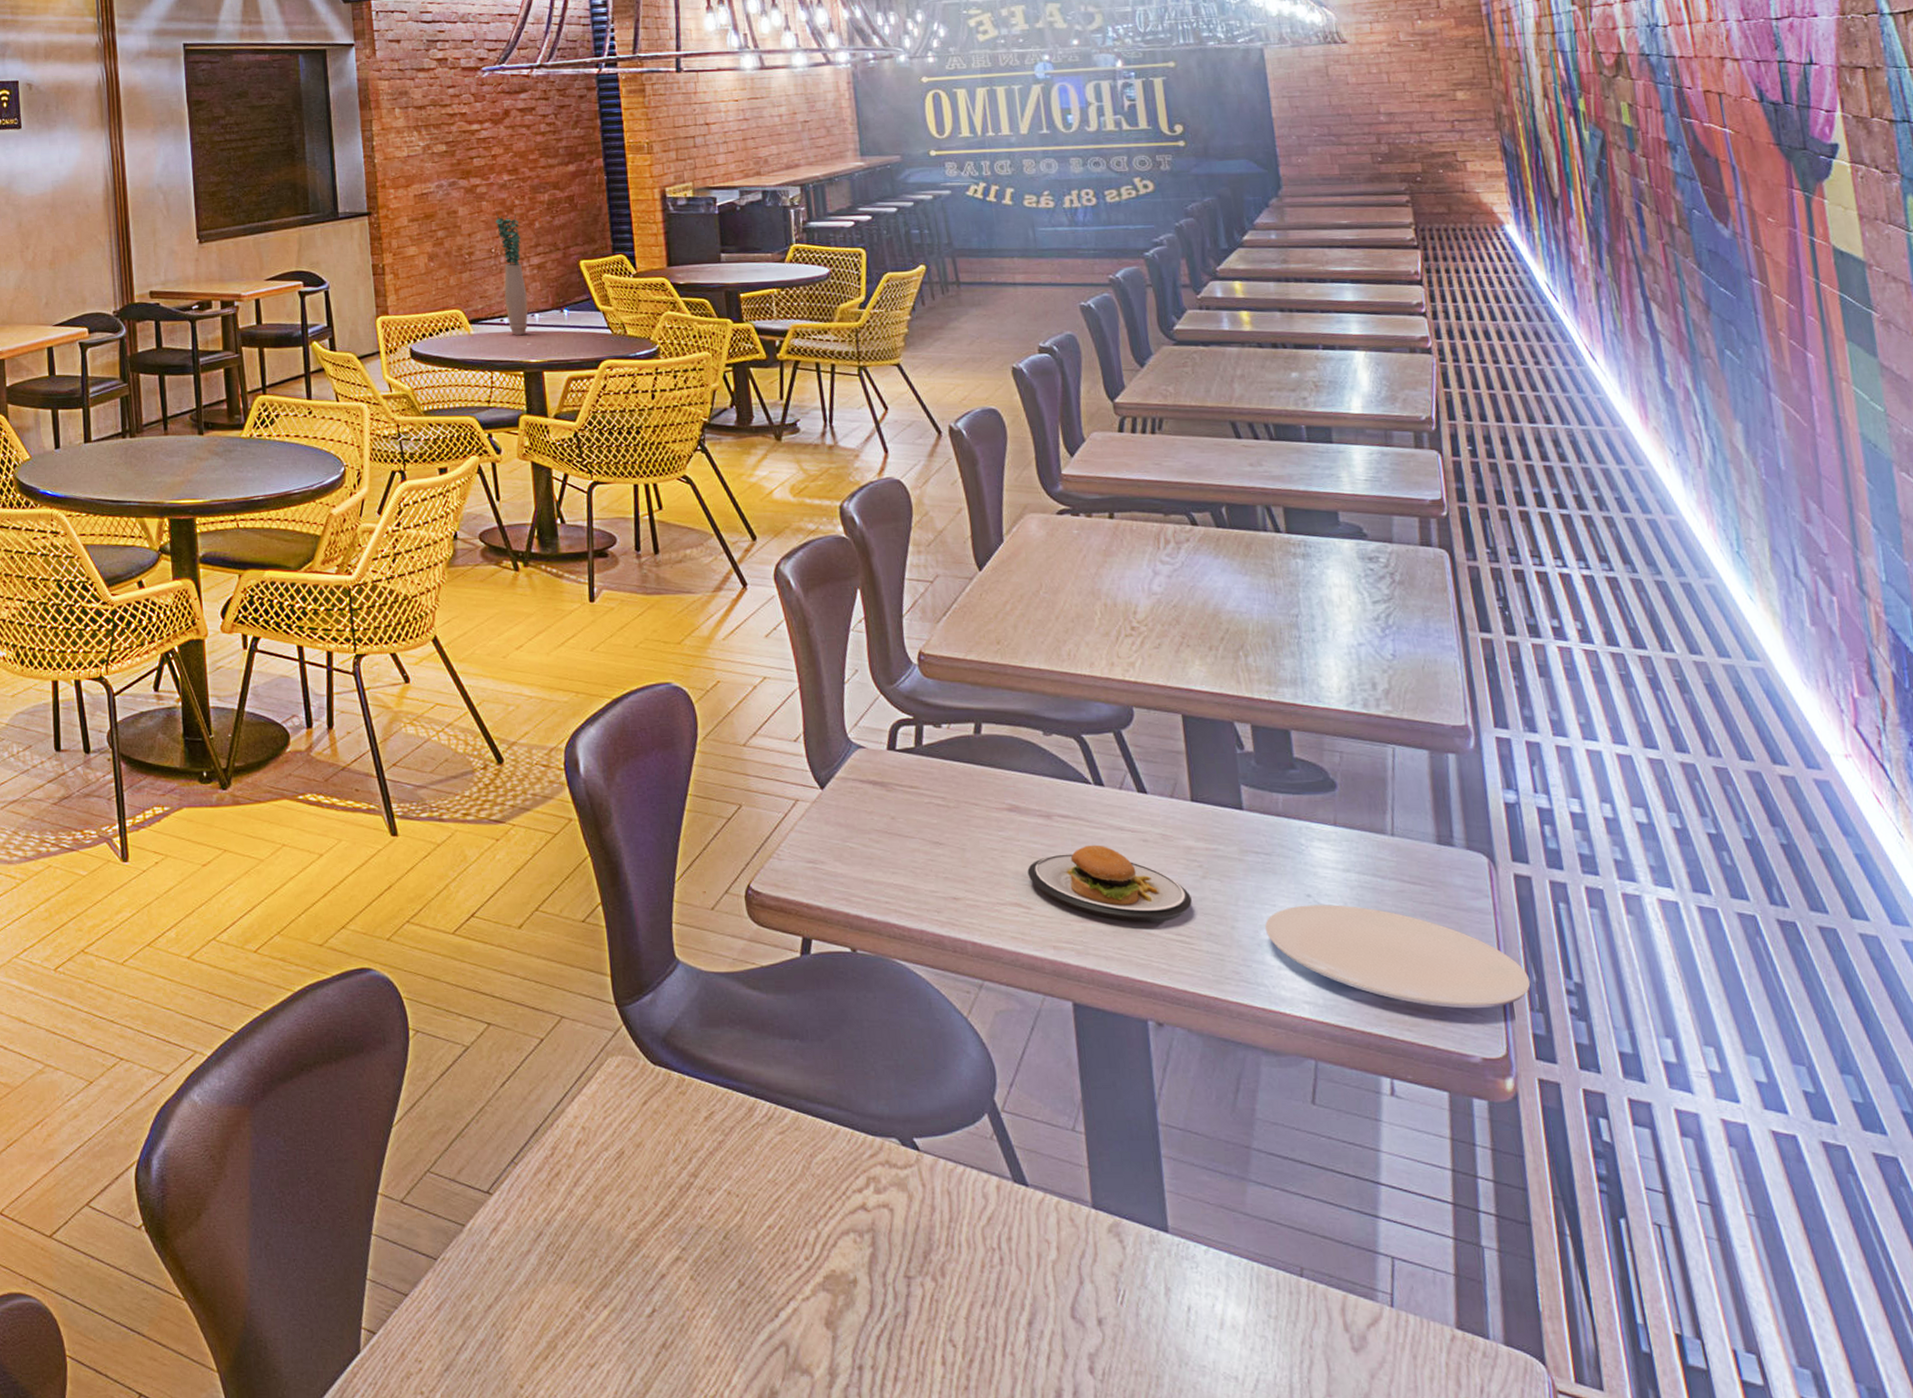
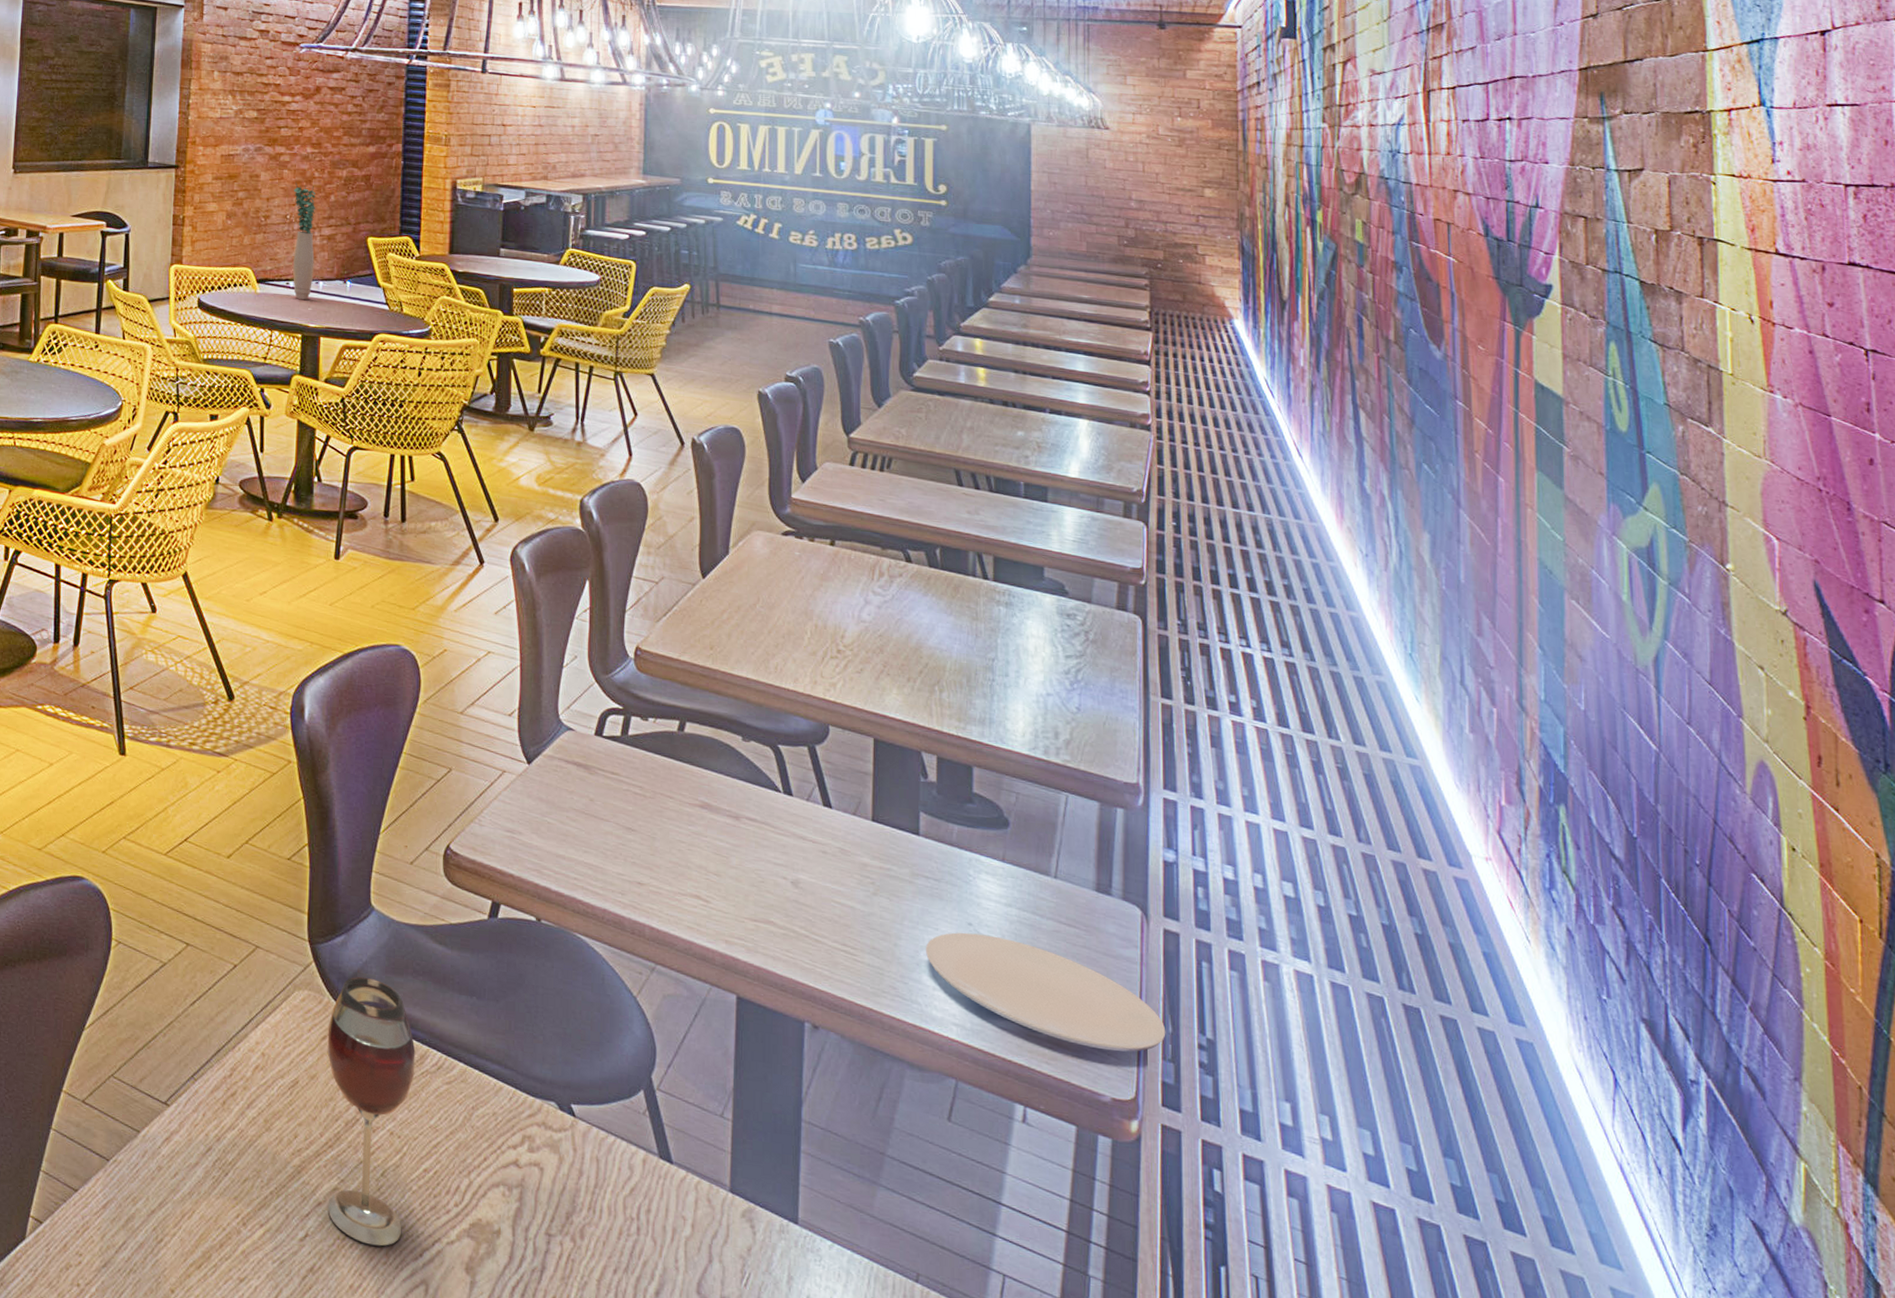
wineglass: none [647,1034,754,1312] -> present [327,977,416,1246]
burger: present [1027,845,1192,923] -> none [710,849,860,932]

